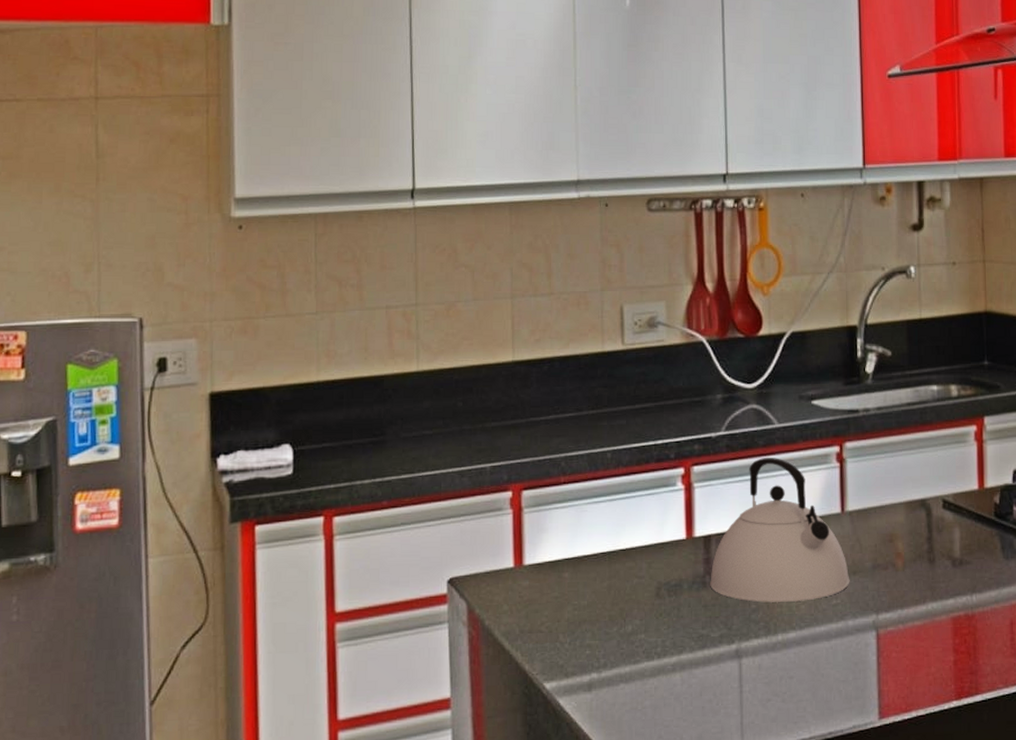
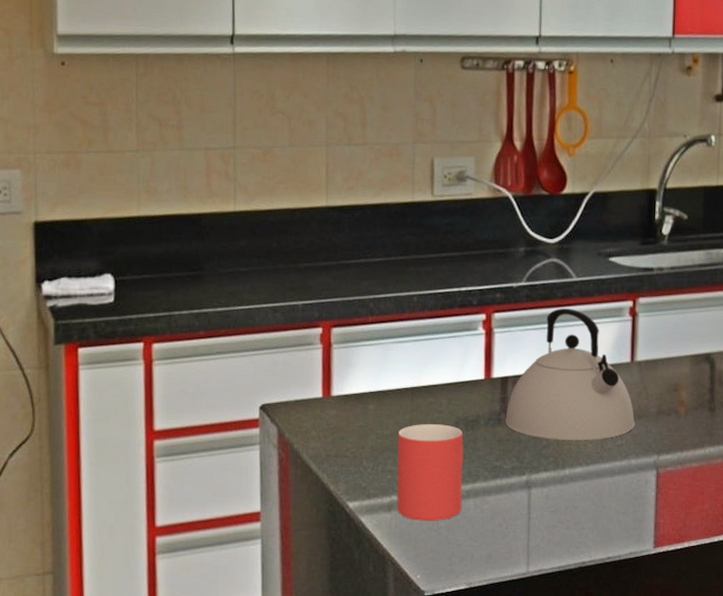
mug: none [595,591,667,700] -> present [397,424,464,521]

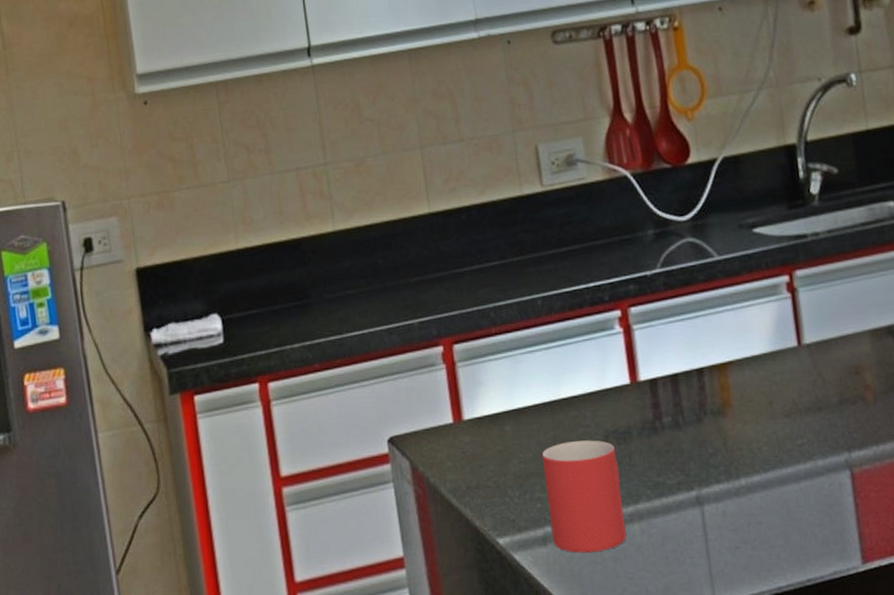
kettle: present [505,308,635,440] -> none [661,292,816,446]

